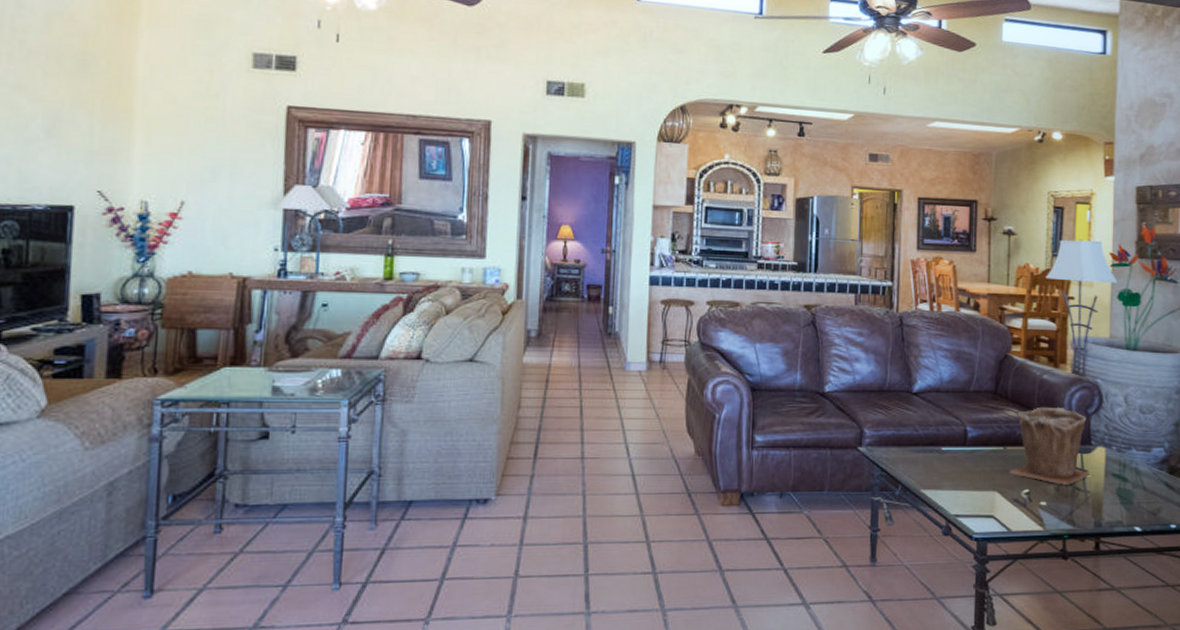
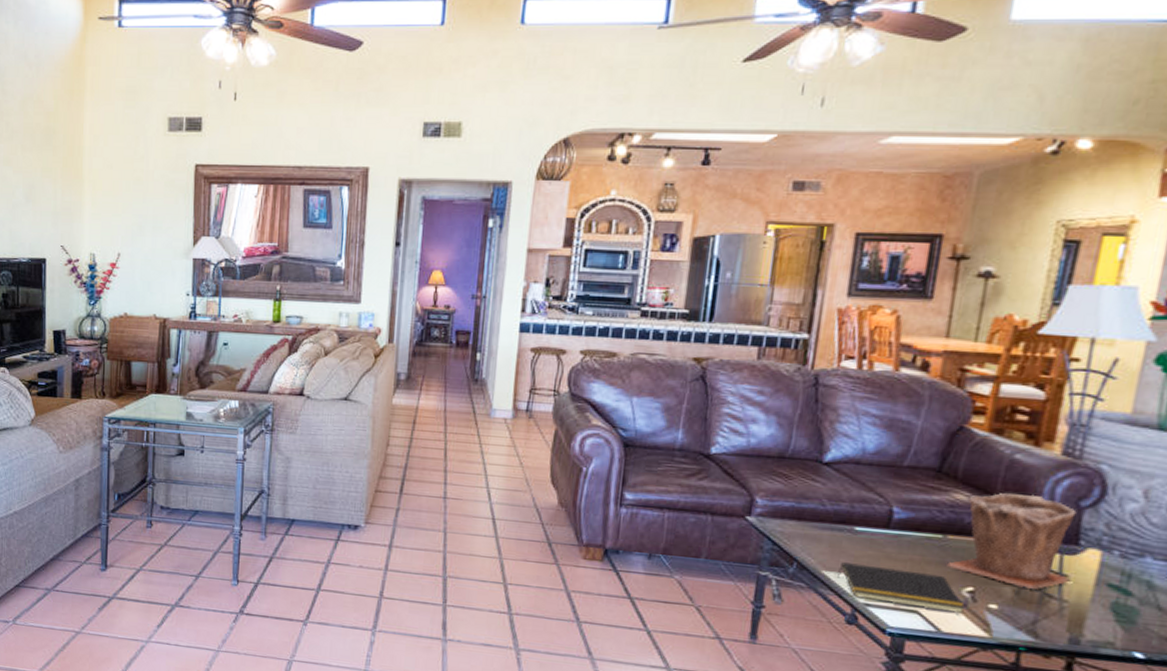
notepad: none [933,480,1024,513] -> present [838,562,965,613]

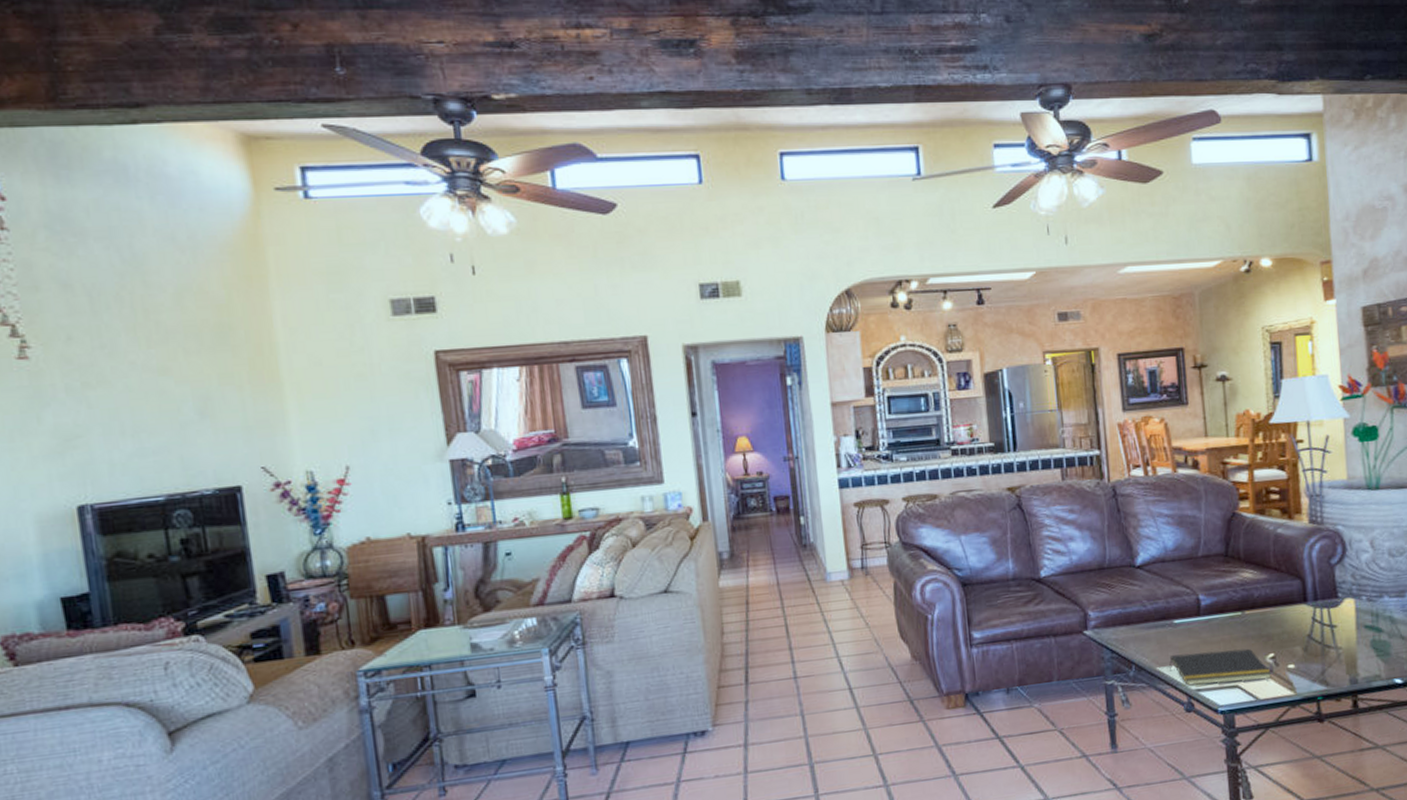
plant pot: present [947,492,1077,589] -> none [1250,561,1340,645]

